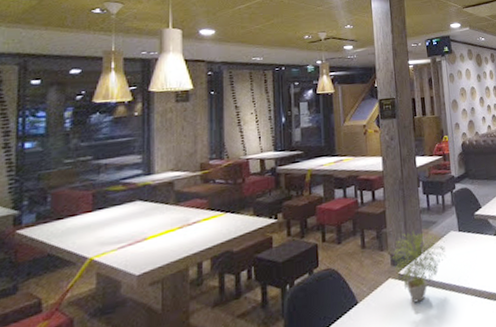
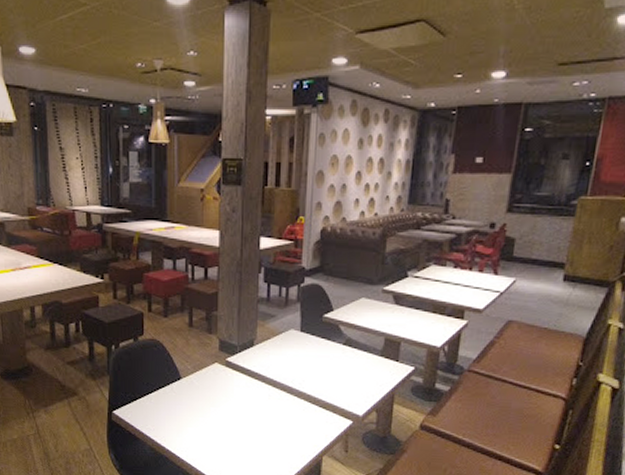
potted plant: present [390,231,447,303] -> none [219,320,285,393]

